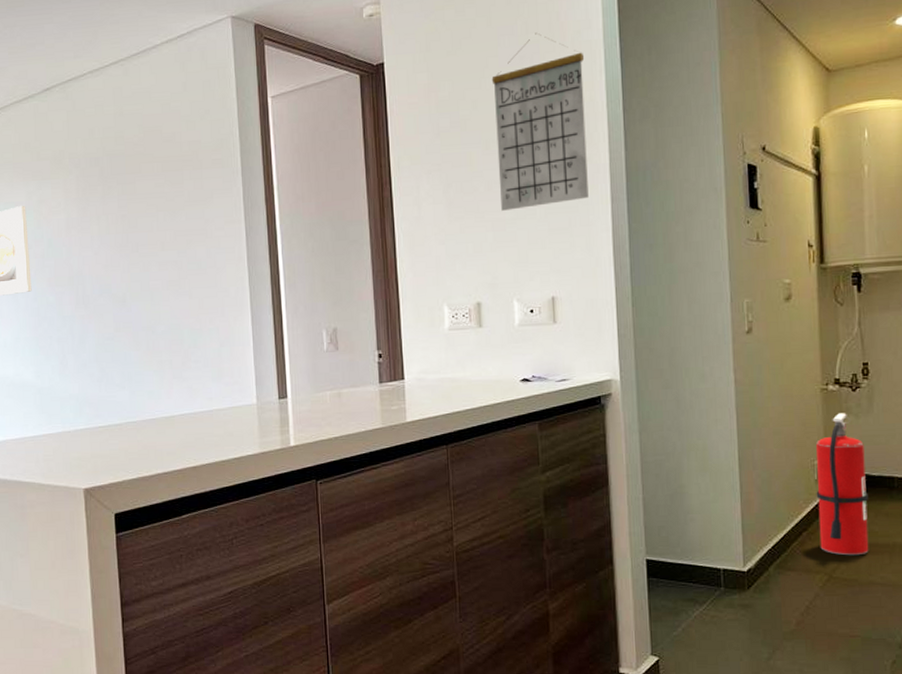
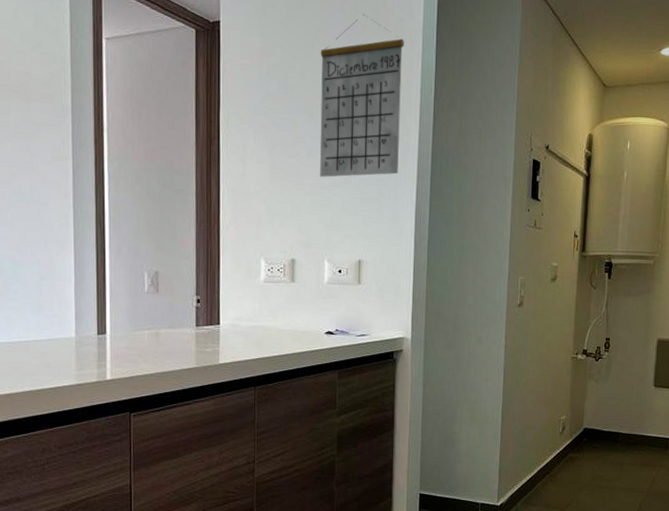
fire extinguisher: present [816,413,869,556] -> none [558,378,600,495]

